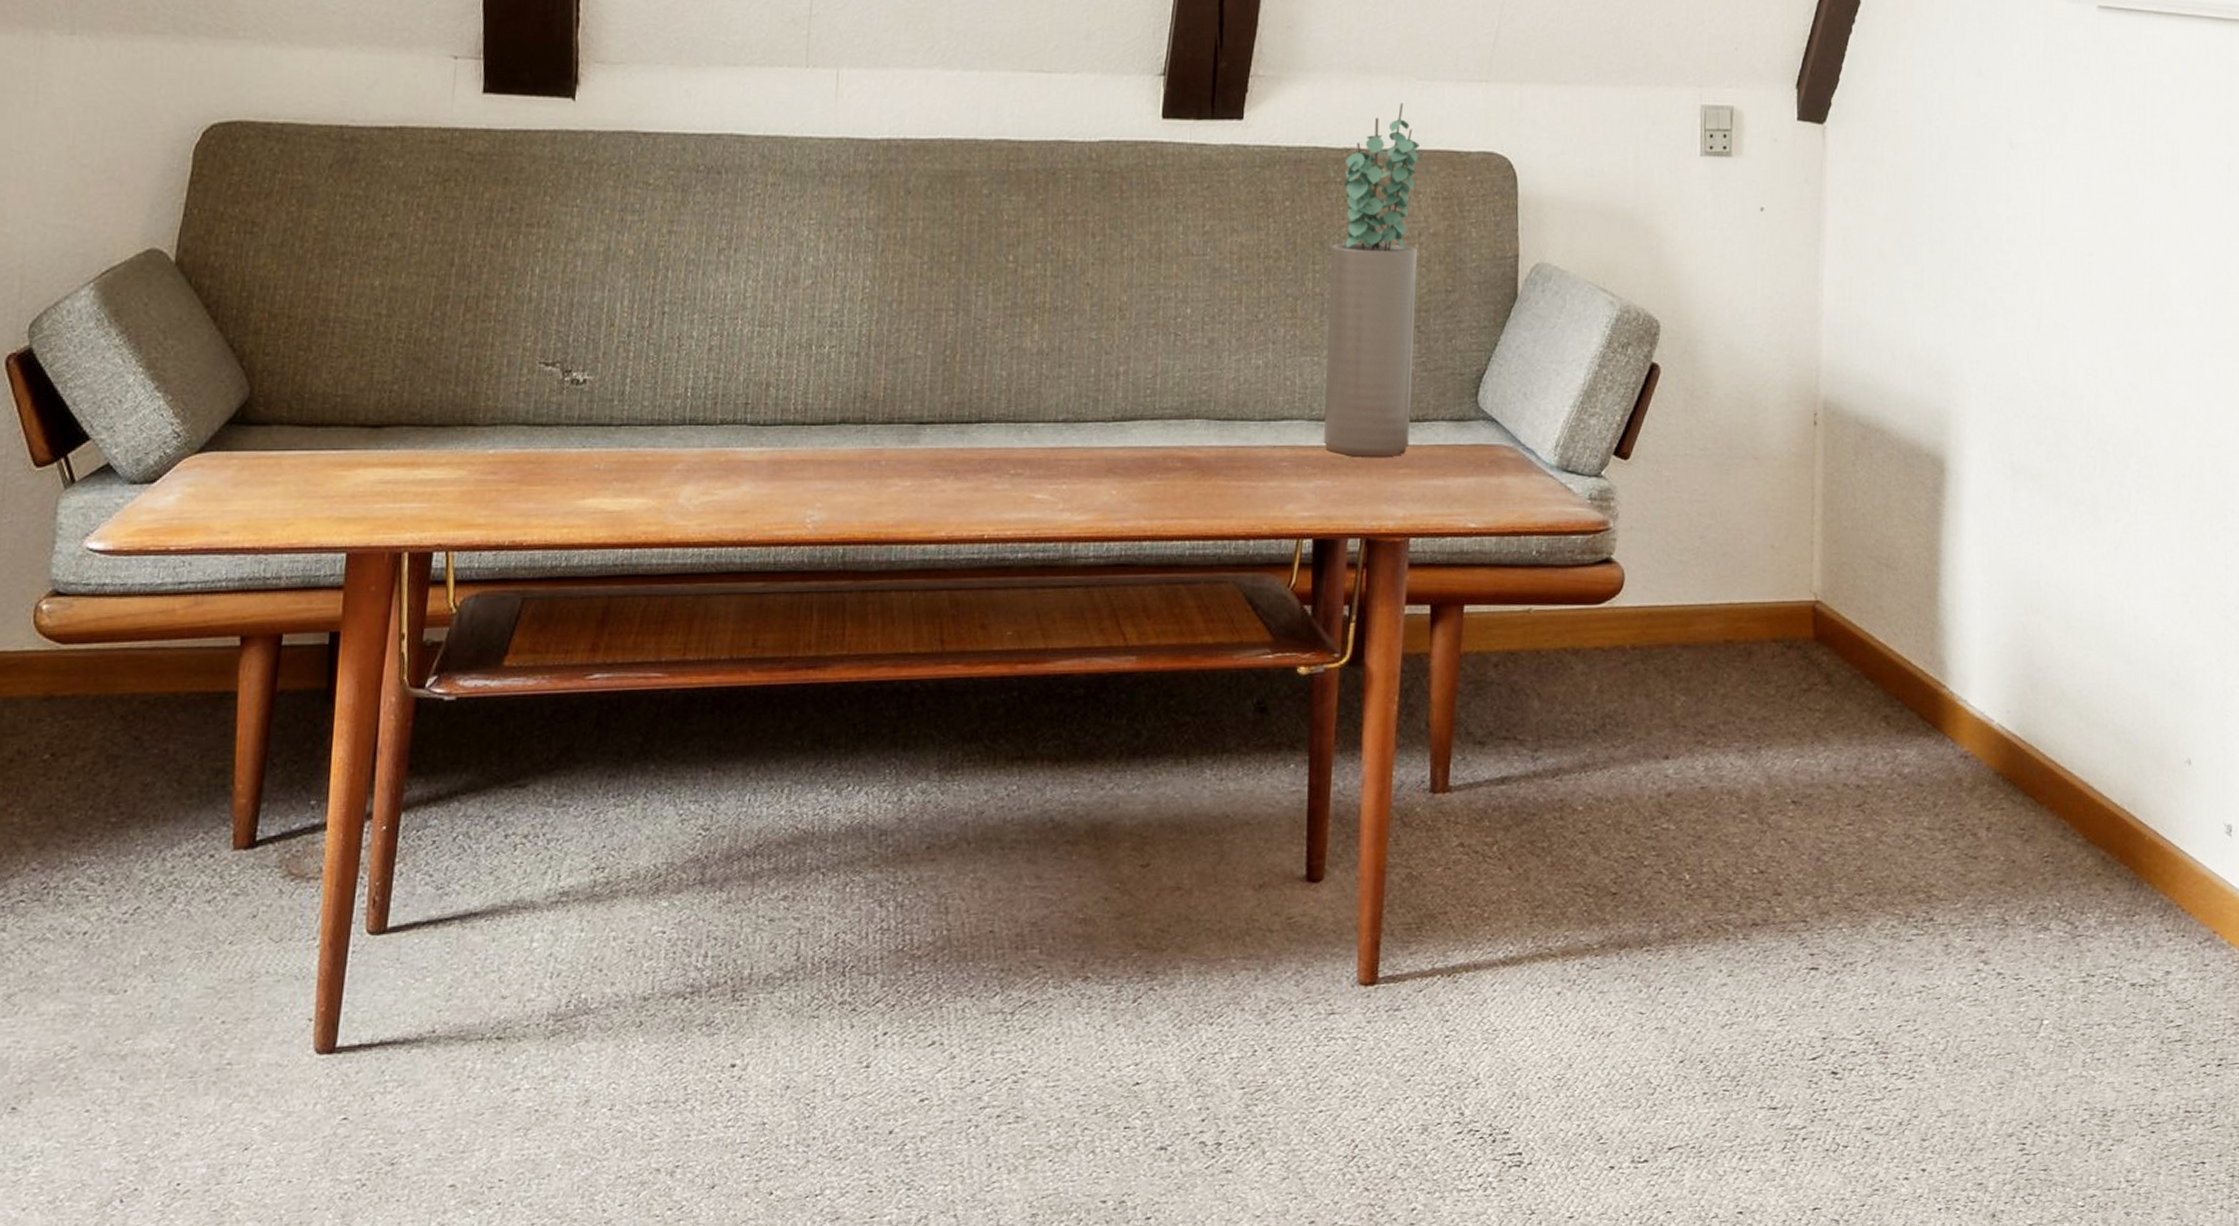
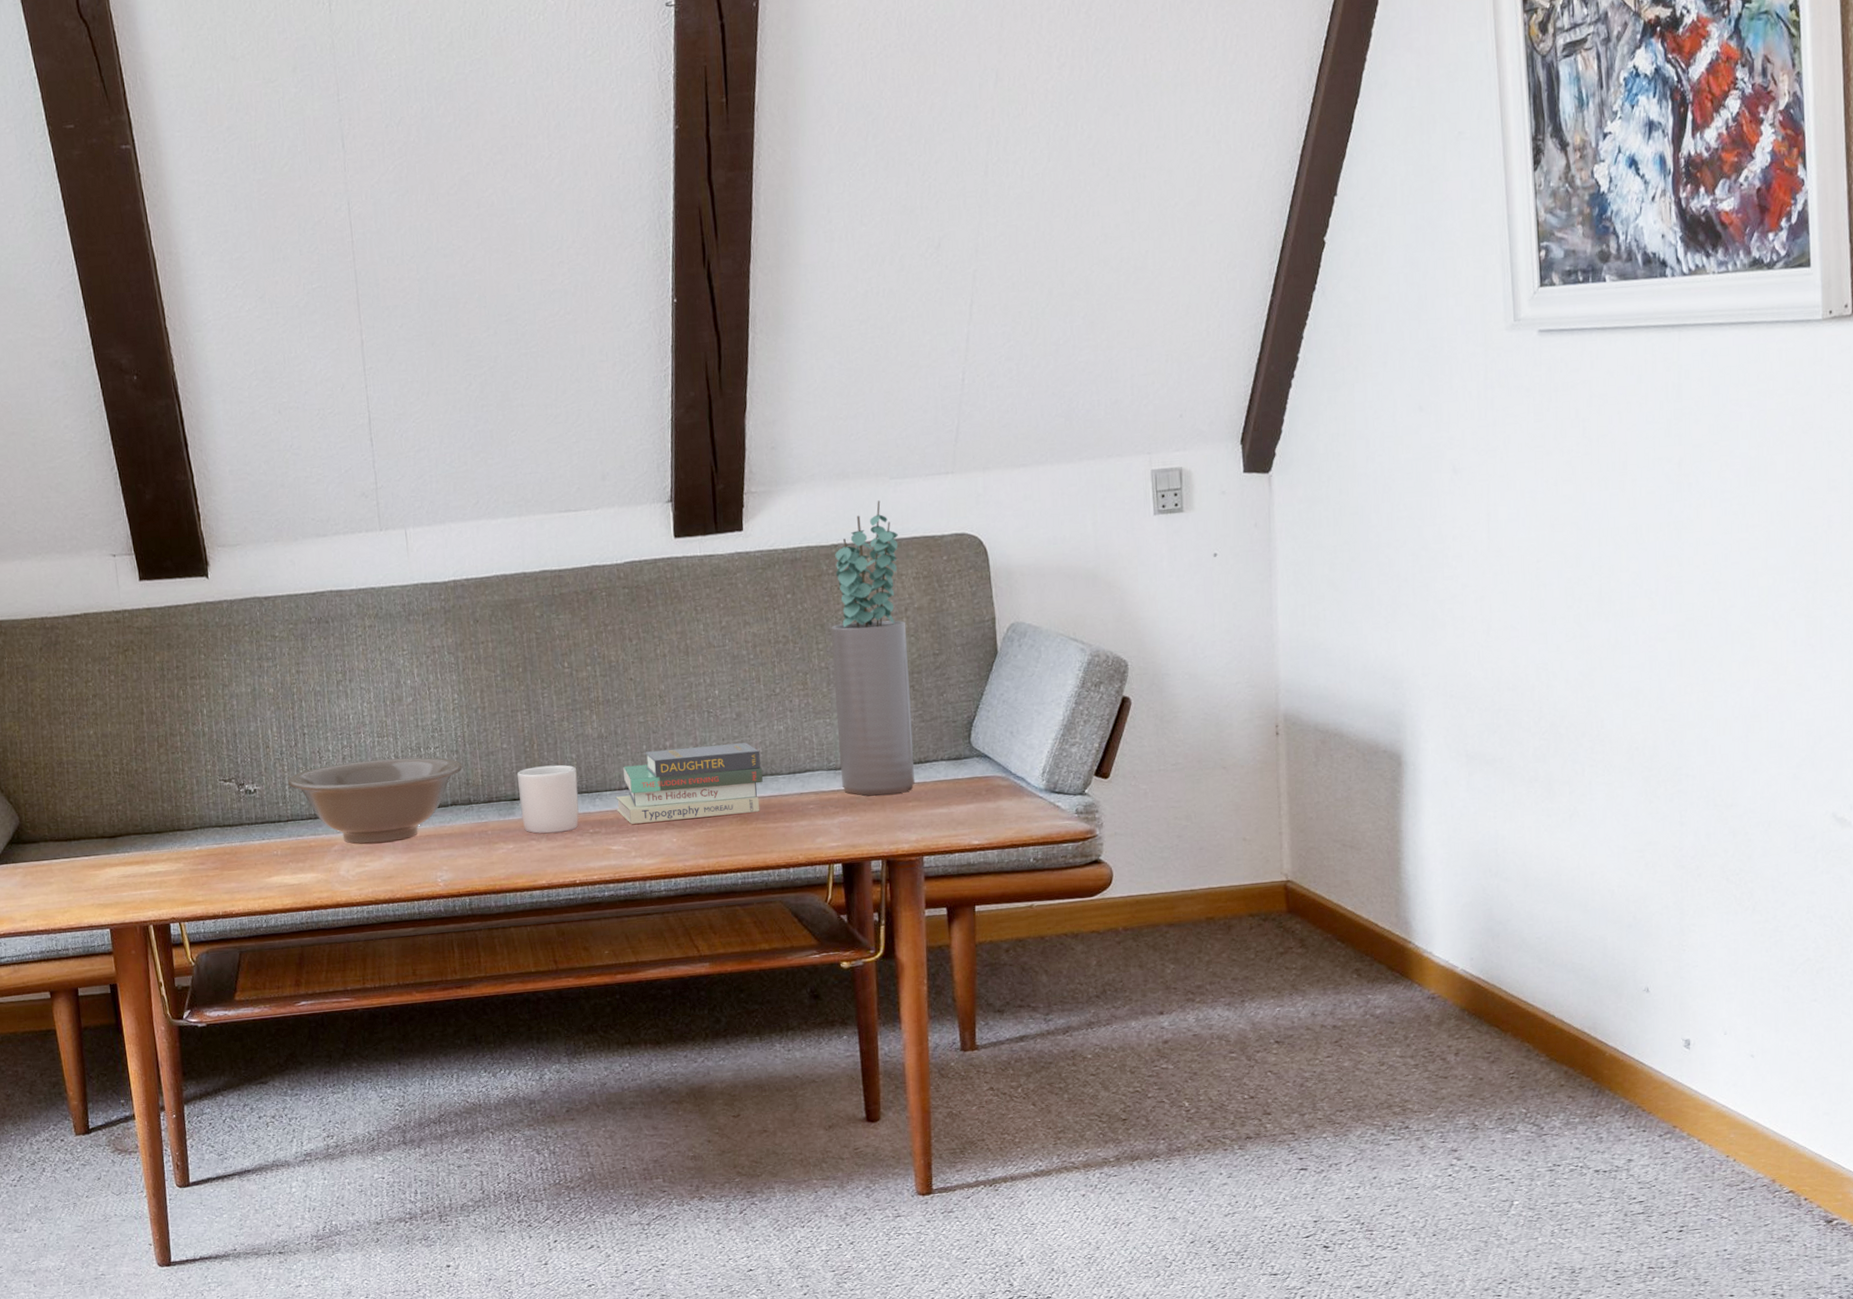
decorative bowl: none [629,355,862,466] -> present [287,757,463,845]
mug: none [927,383,1006,471] -> present [516,764,579,834]
books: none [1048,376,1231,468] -> present [615,743,763,824]

